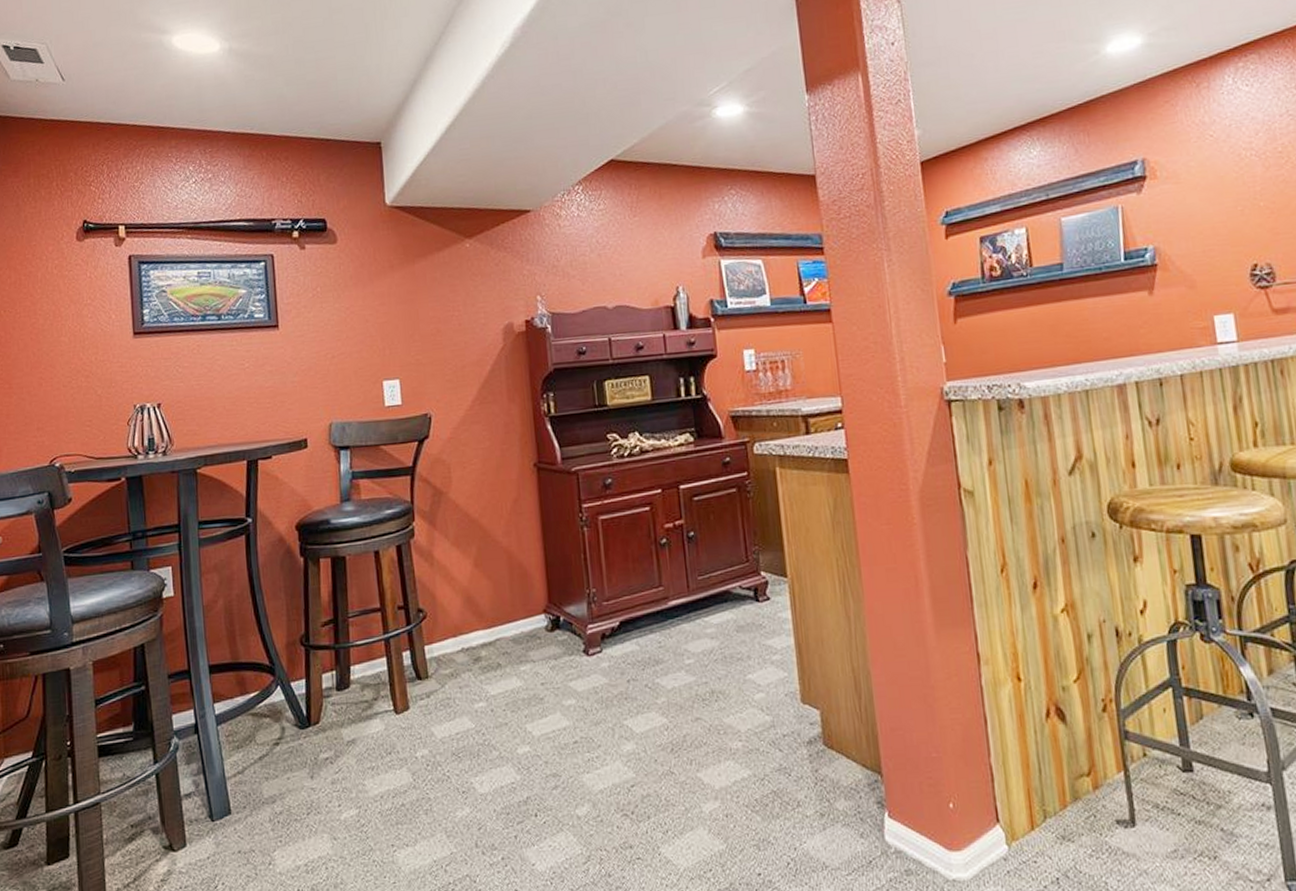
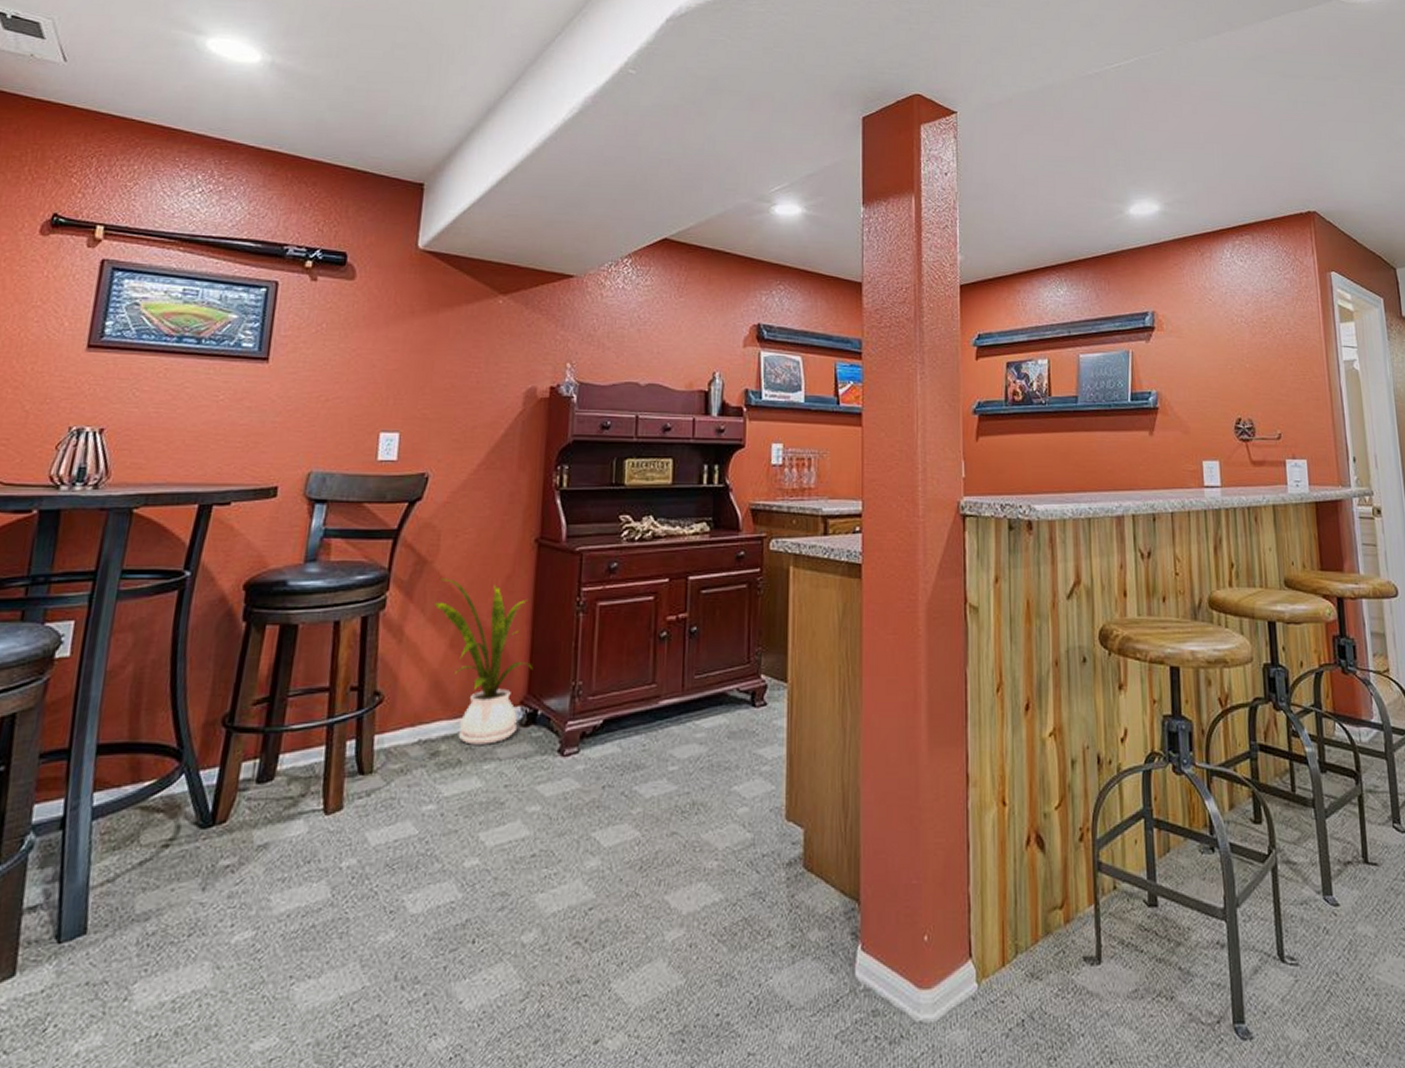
house plant: none [455,506,550,650] -> present [434,578,533,745]

